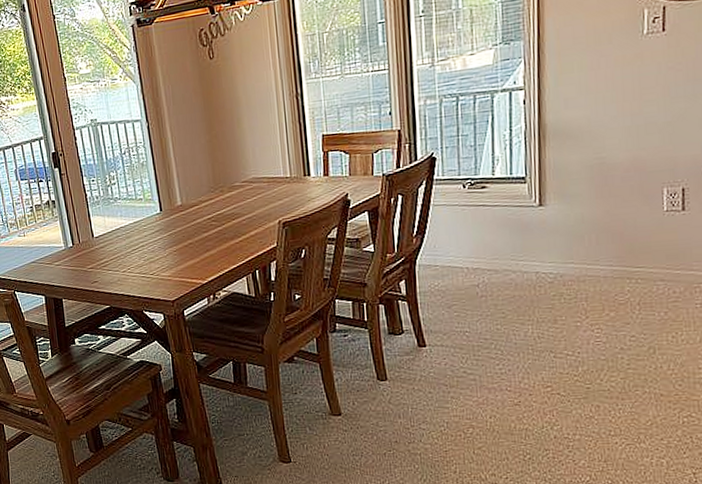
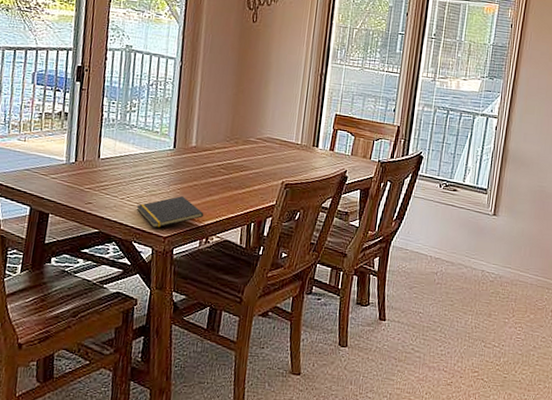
notepad: none [139,257,206,295] -> present [136,196,204,229]

